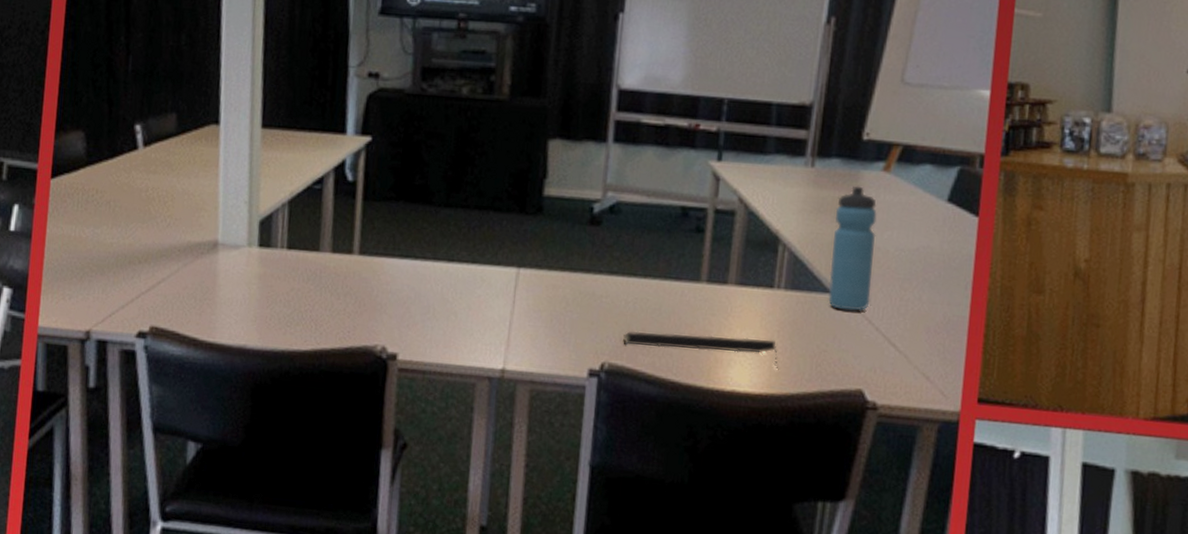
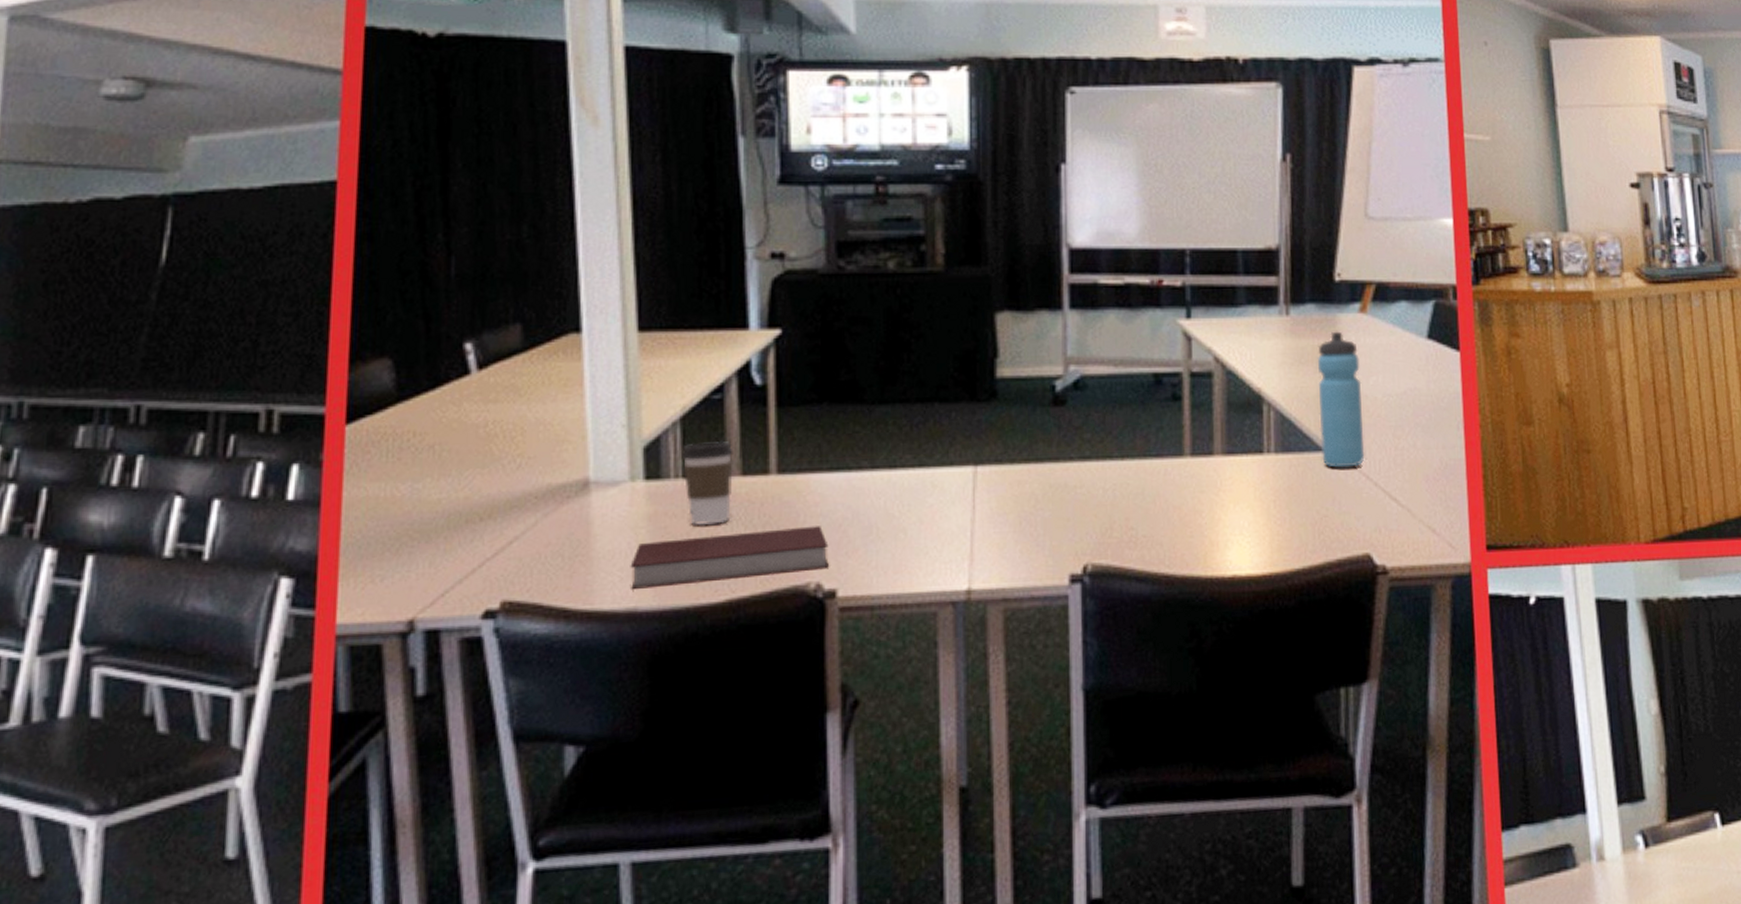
notebook: none [243,296,394,337] -> present [630,526,830,590]
coffee cup: none [287,222,327,289] -> present [682,440,733,525]
notepad: present [623,331,778,369] -> none [1105,511,1279,543]

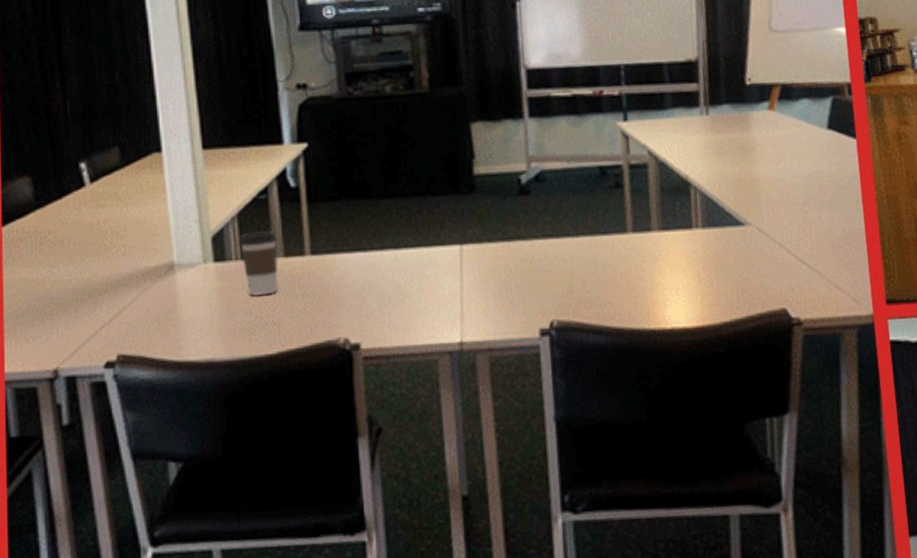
notebook: present [630,526,830,590] -> none [207,294,354,346]
water bottle: present [1317,331,1365,468] -> none [734,126,778,239]

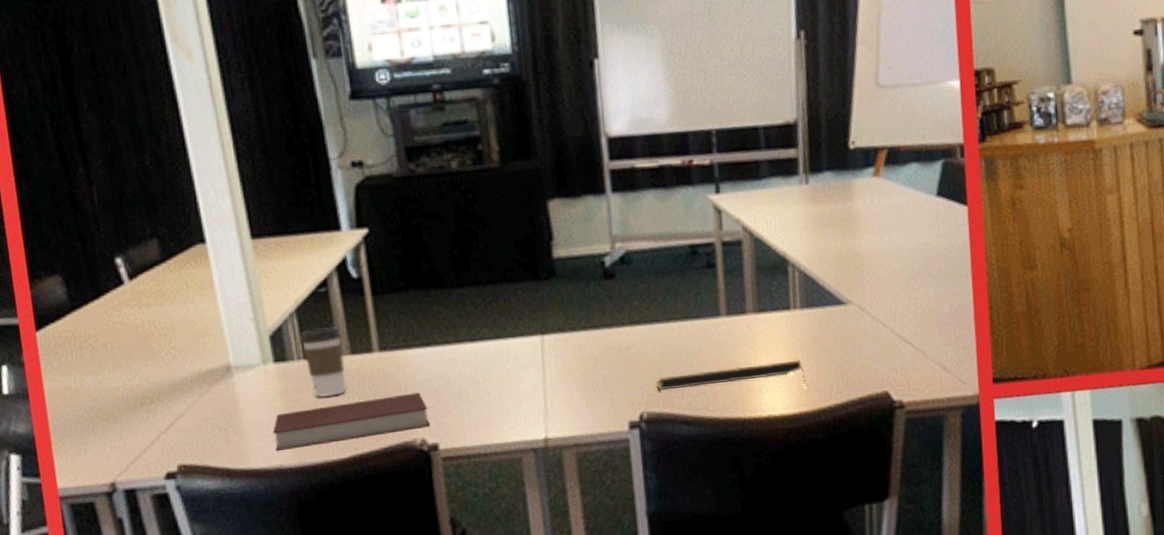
notebook: none [207,294,354,346] -> present [272,392,431,452]
notepad: none [566,275,709,301] -> present [656,360,807,391]

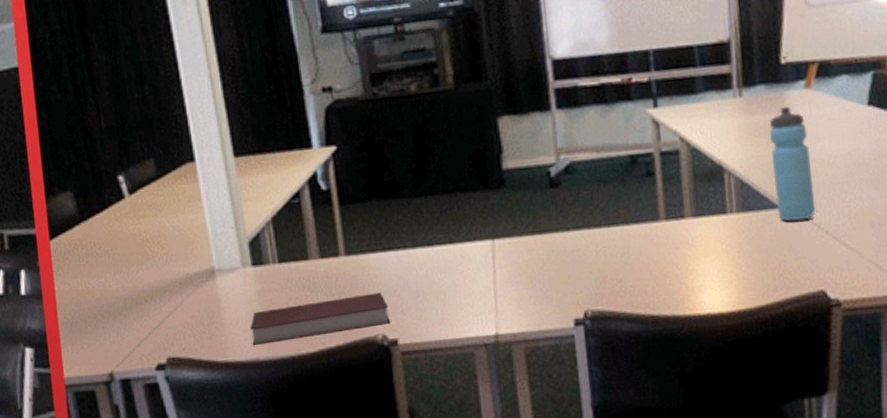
coffee cup: present [300,326,347,397] -> none [275,233,316,297]
notepad: present [656,360,807,391] -> none [600,260,745,290]
water bottle: none [835,195,881,318] -> present [769,106,816,221]

